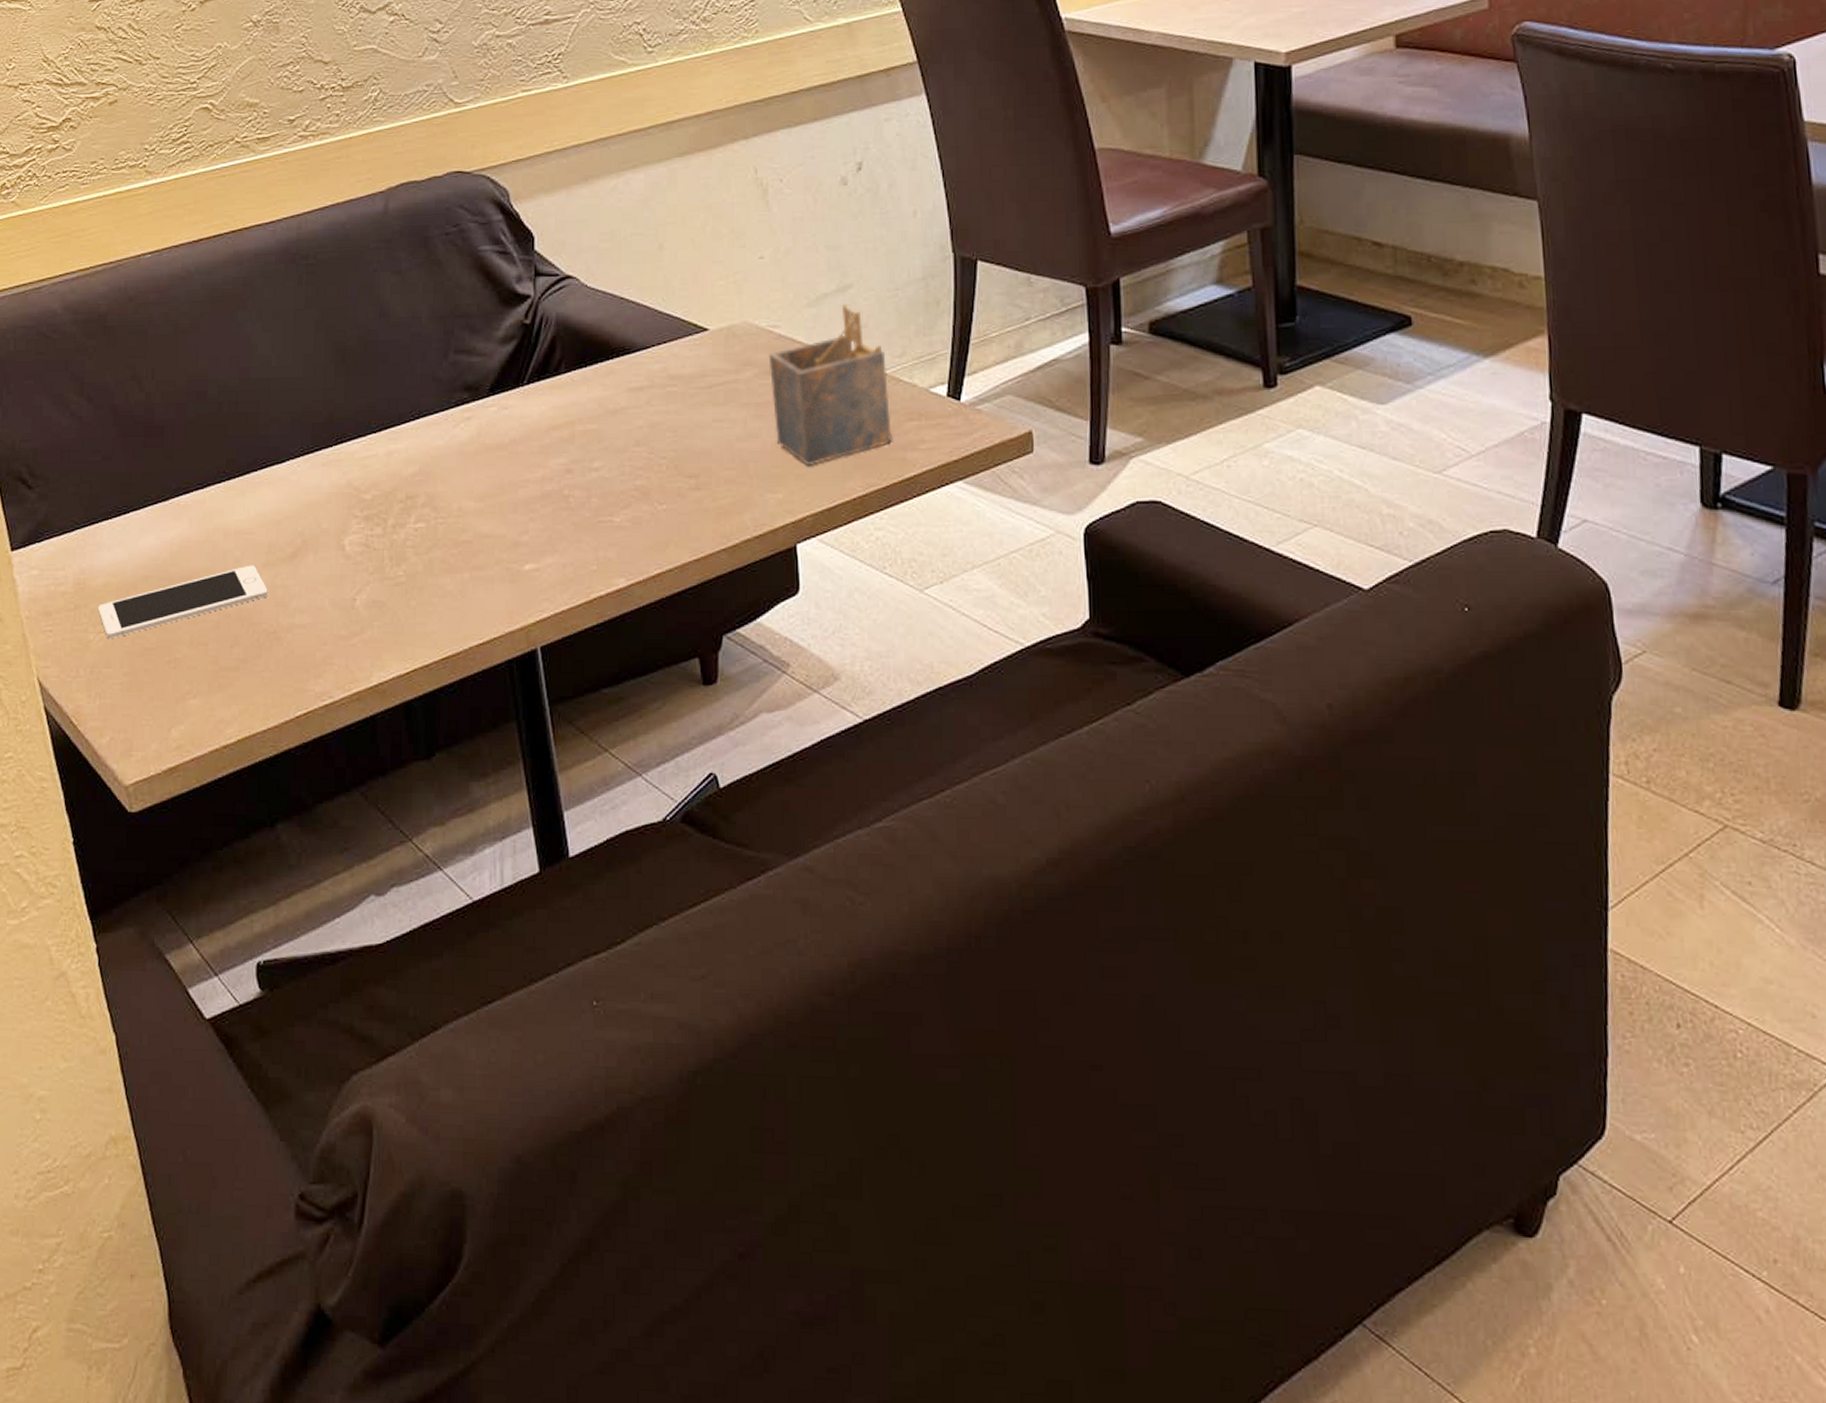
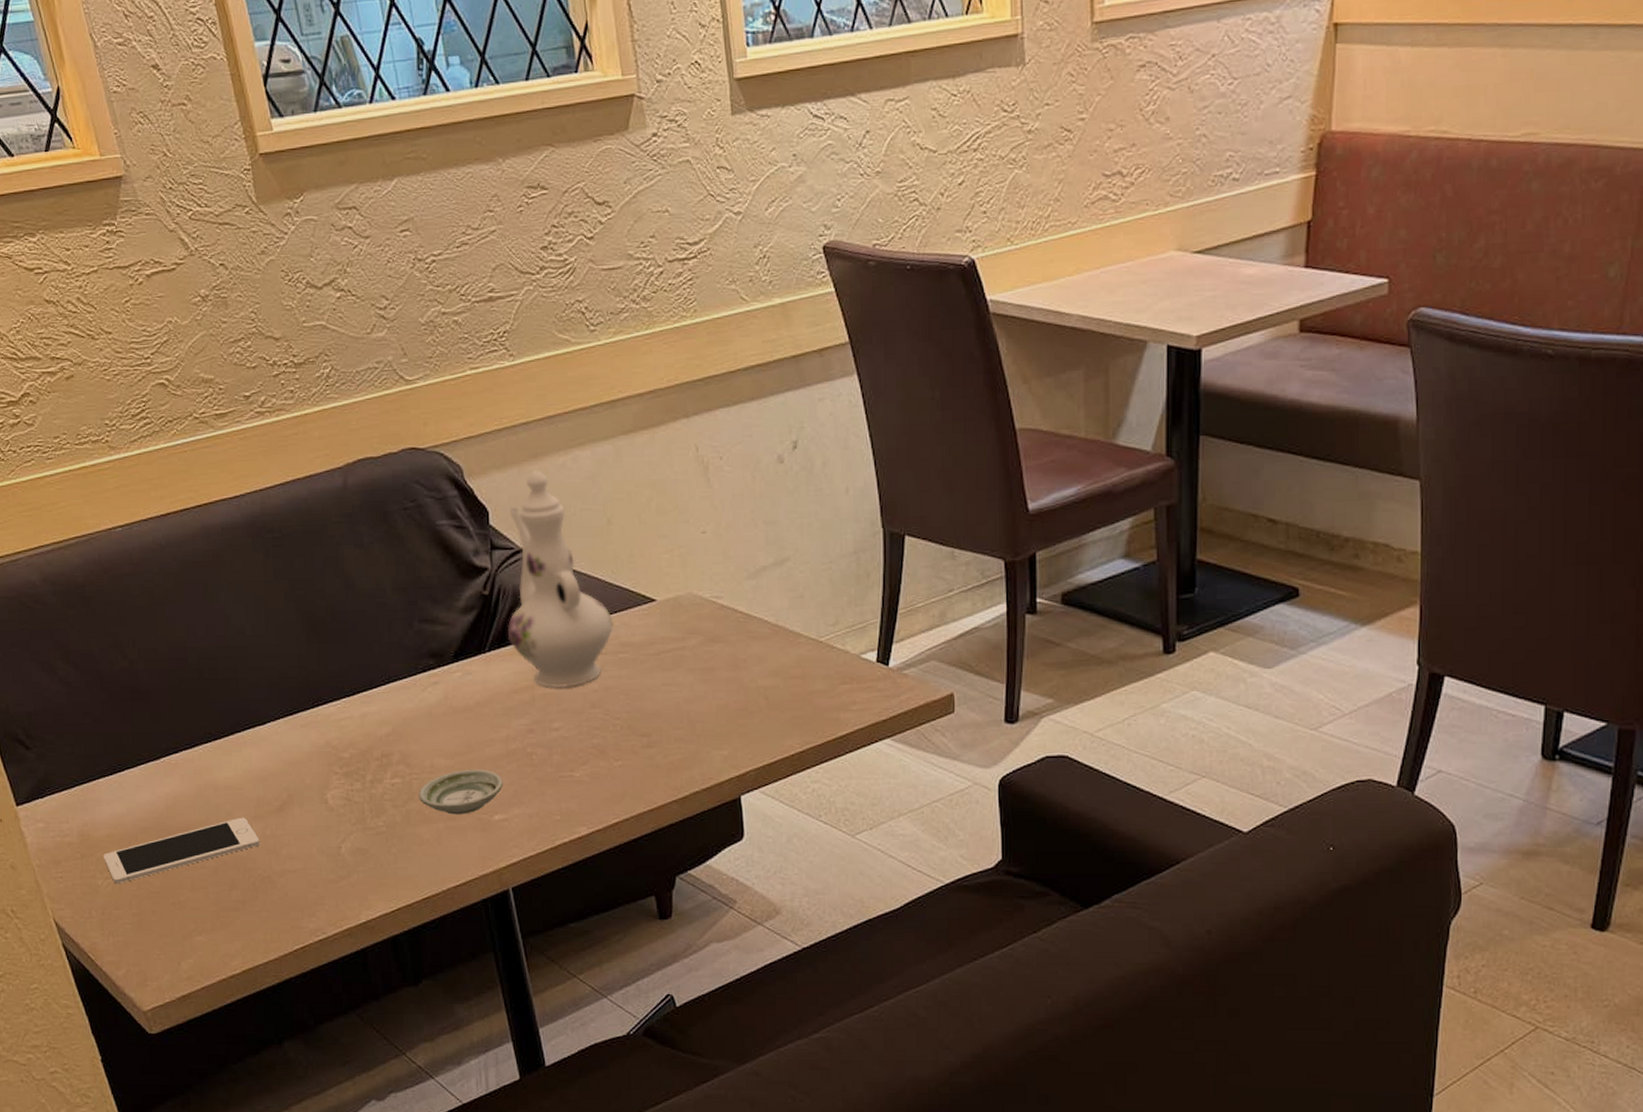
saucer: none [444,512,536,564] -> present [419,769,503,815]
ewer: none [549,194,662,425] -> present [508,471,613,689]
napkin holder: present [768,304,893,465] -> none [712,576,828,725]

